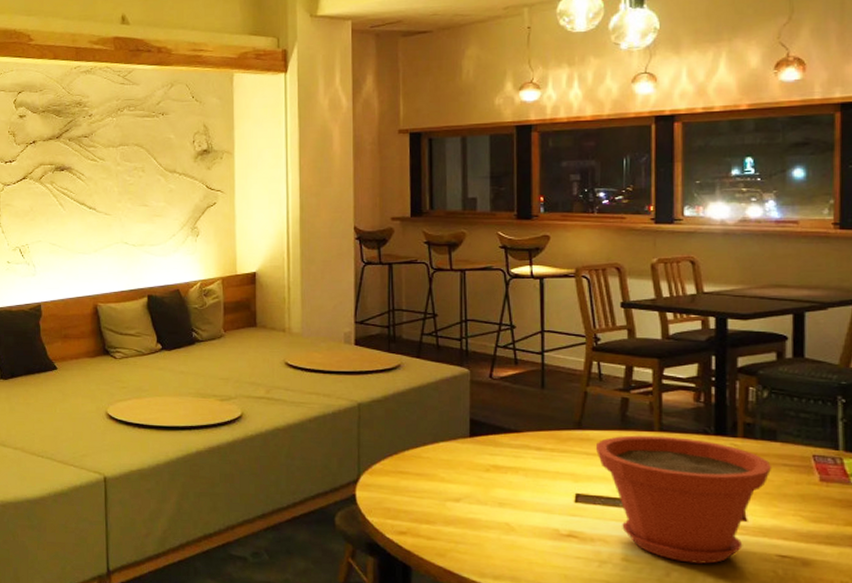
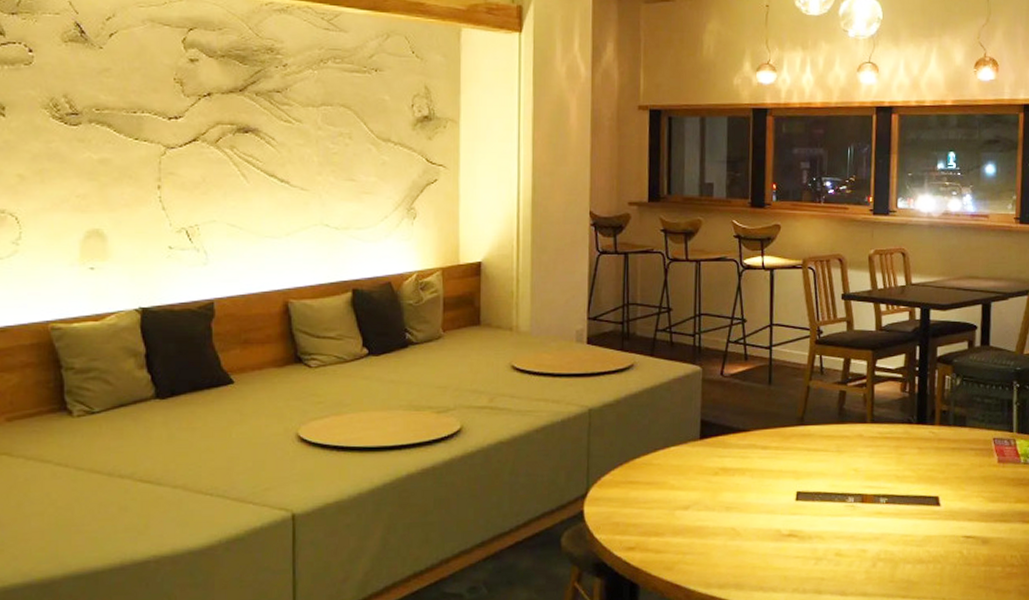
plant pot: present [595,435,772,564] -> none [815,427,962,552]

